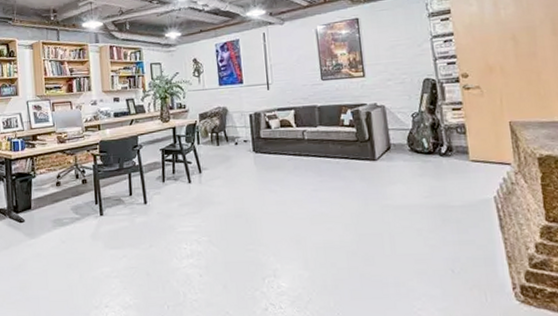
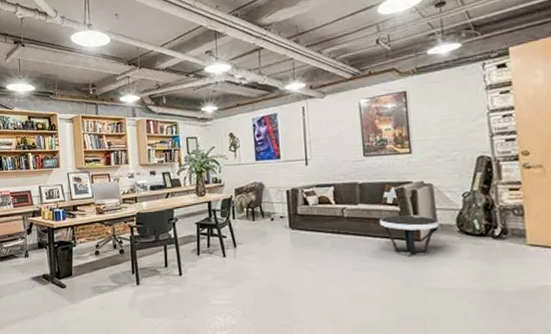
side table: none [337,135,393,176] -> present [379,215,440,257]

